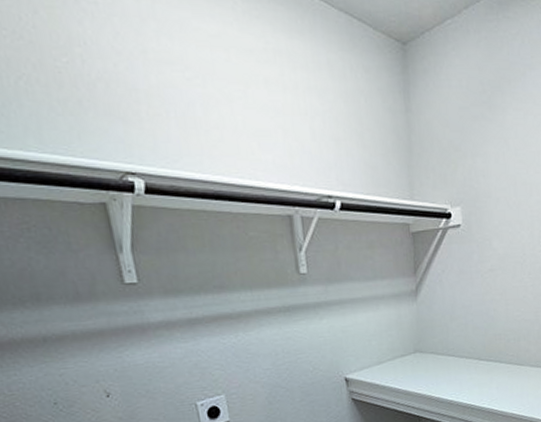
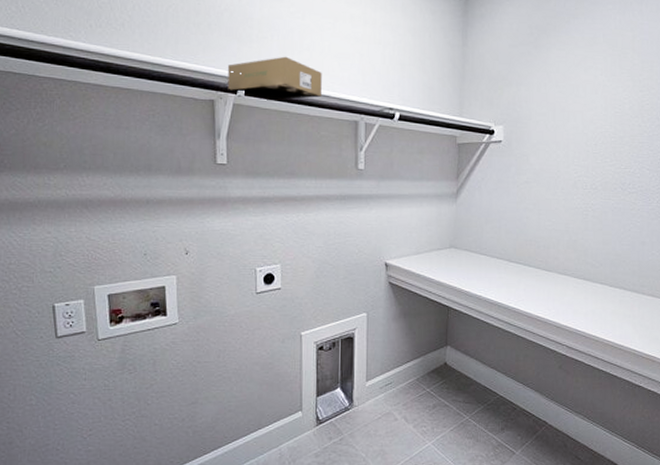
box: none [116,138,243,198] -> present [227,56,322,101]

